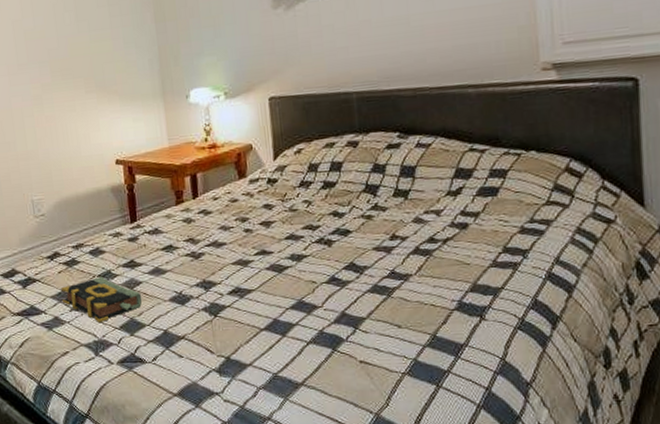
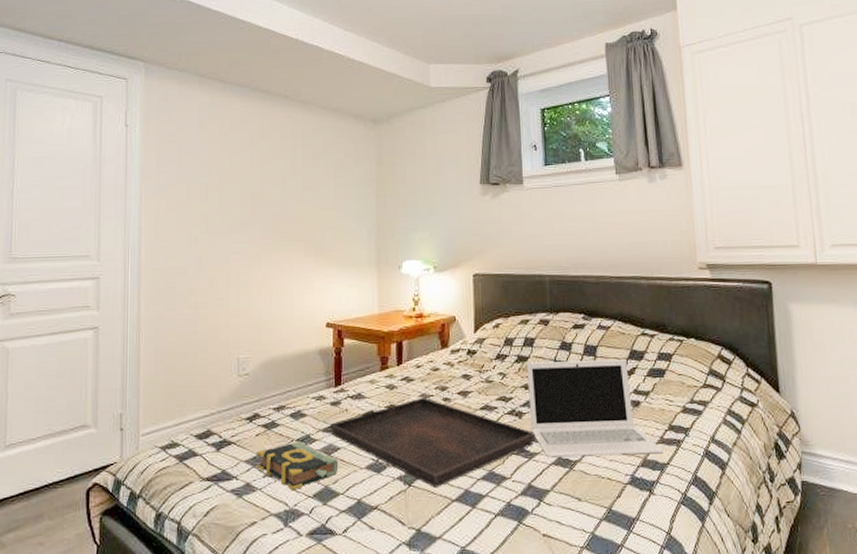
serving tray: none [129,229,348,317] -> present [330,397,536,488]
laptop: none [335,179,497,286] -> present [527,359,664,458]

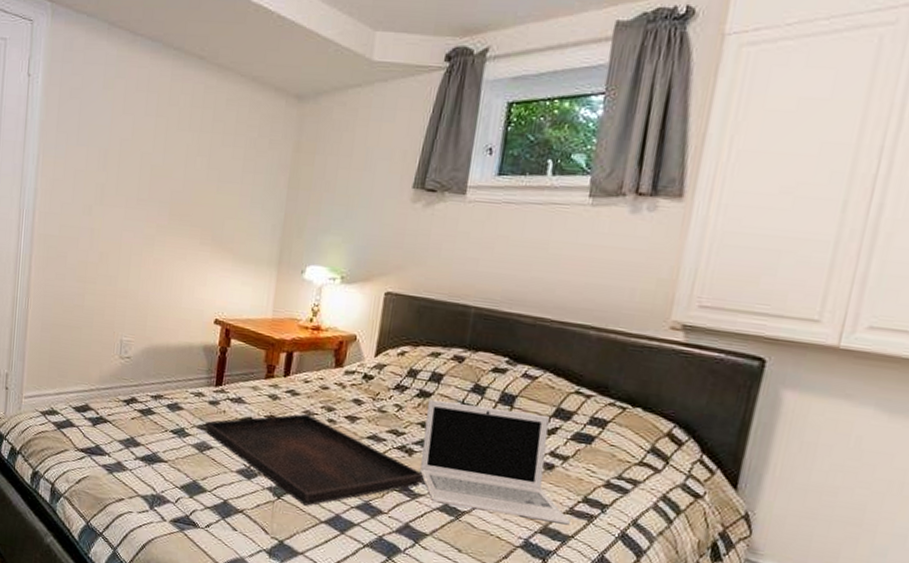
book: present [256,440,339,491] -> none [128,431,210,479]

